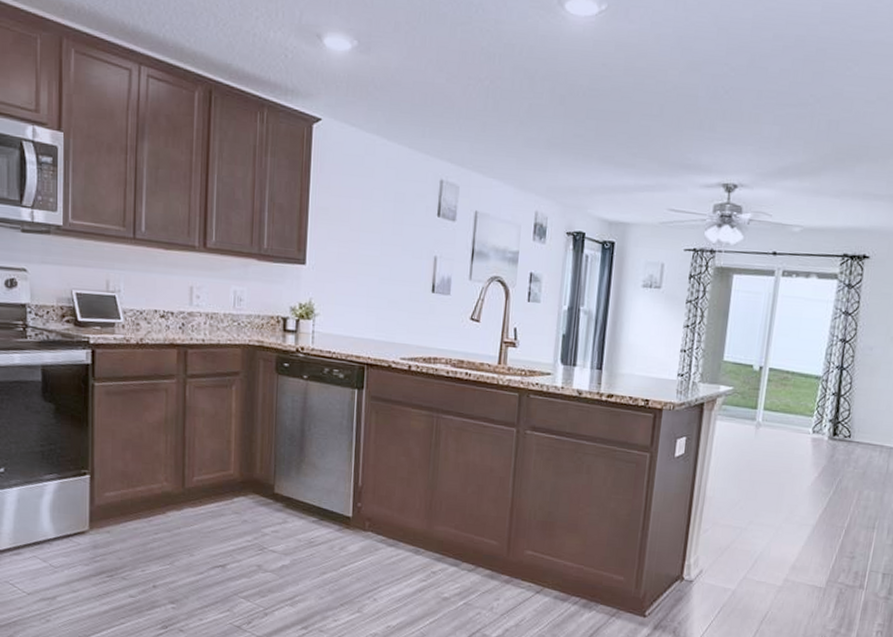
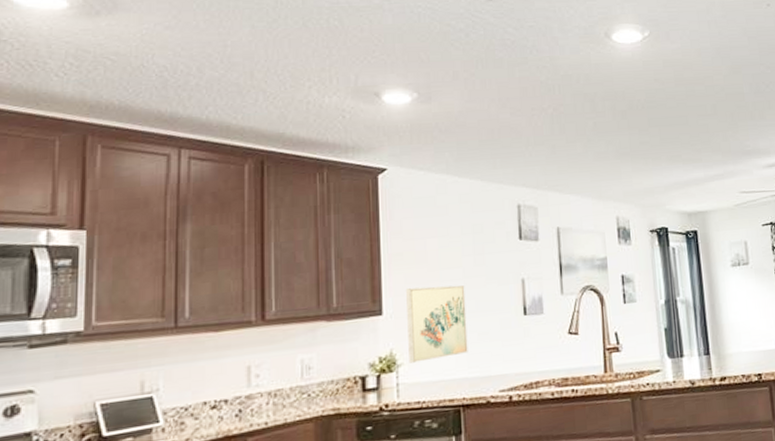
wall art: none [325,244,381,317] -> present [406,285,468,363]

